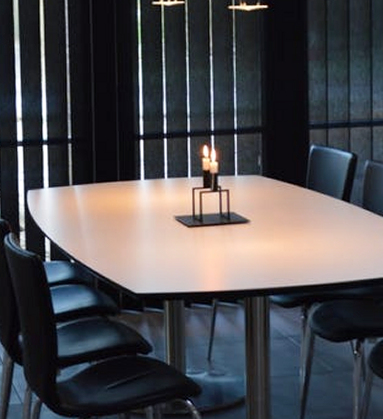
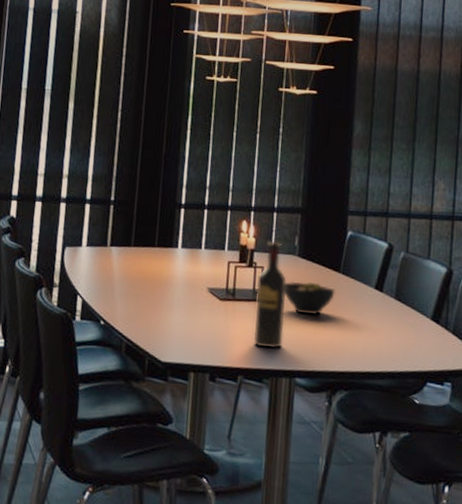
wine bottle: none [223,164,254,270] -> present [253,242,287,349]
bowl: none [251,200,302,233] -> present [284,280,335,316]

